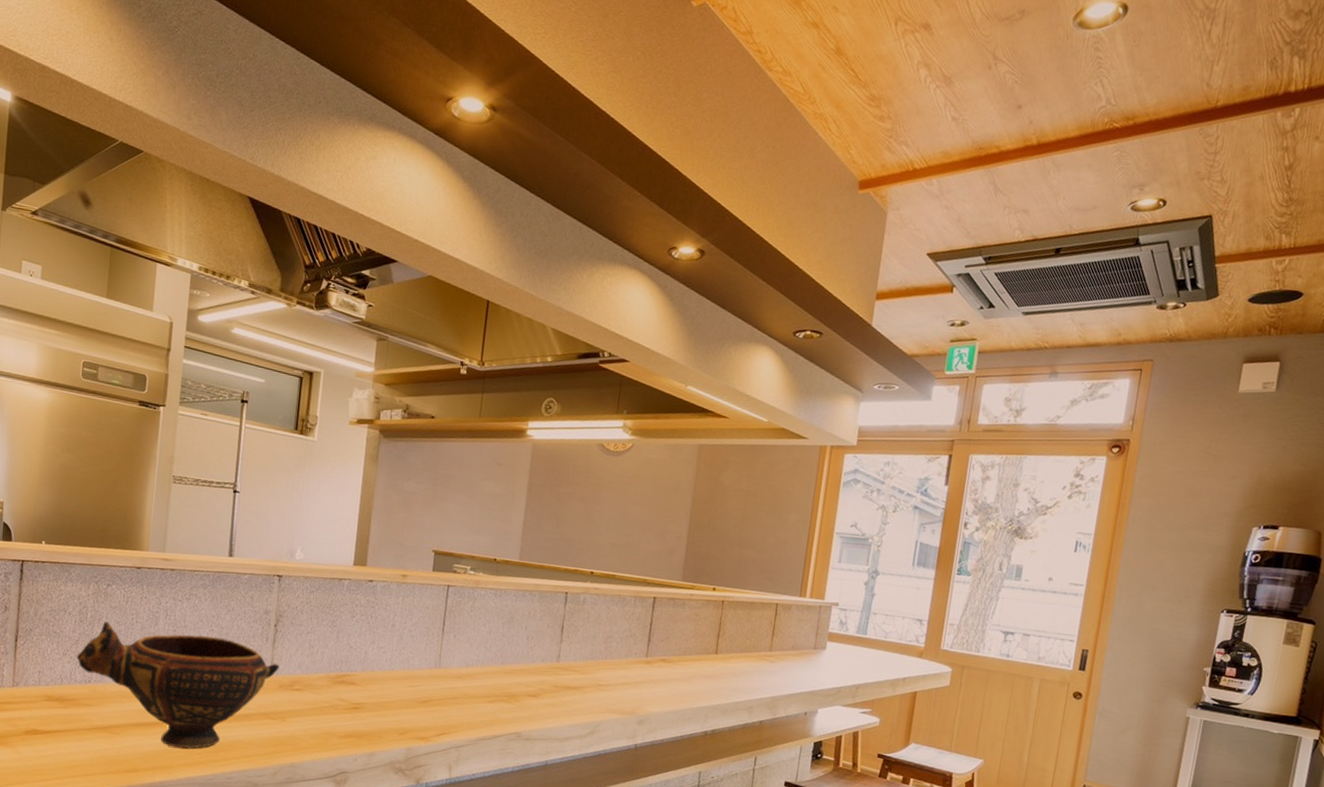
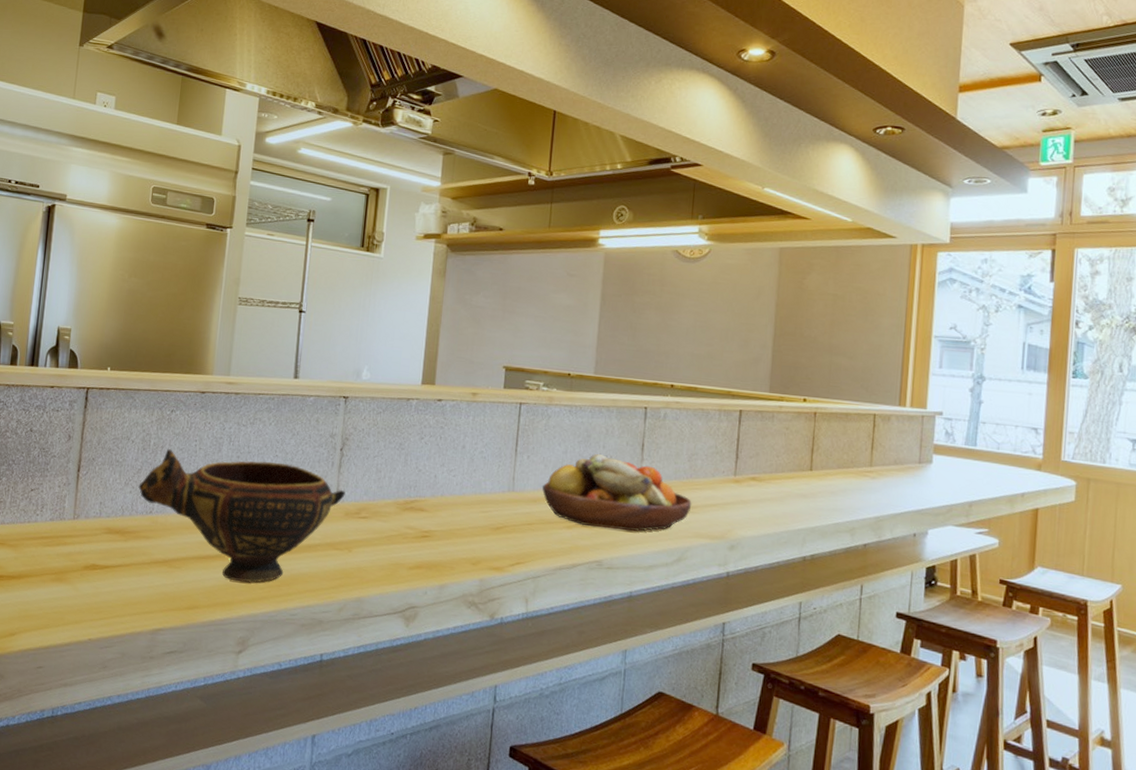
fruit bowl: none [467,634,606,707] -> present [542,453,692,532]

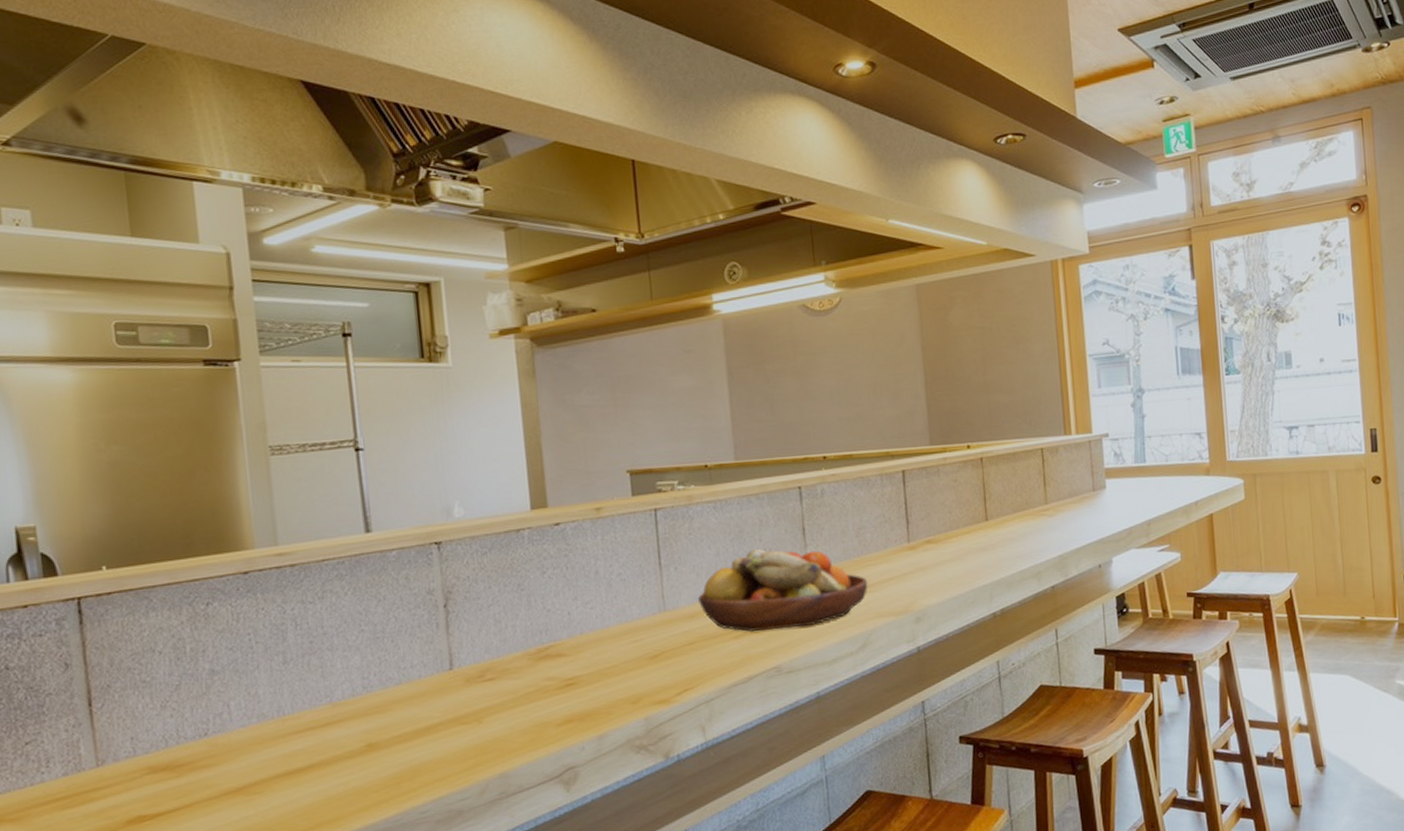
ceramic bowl: present [138,449,345,583] -> none [181,637,461,792]

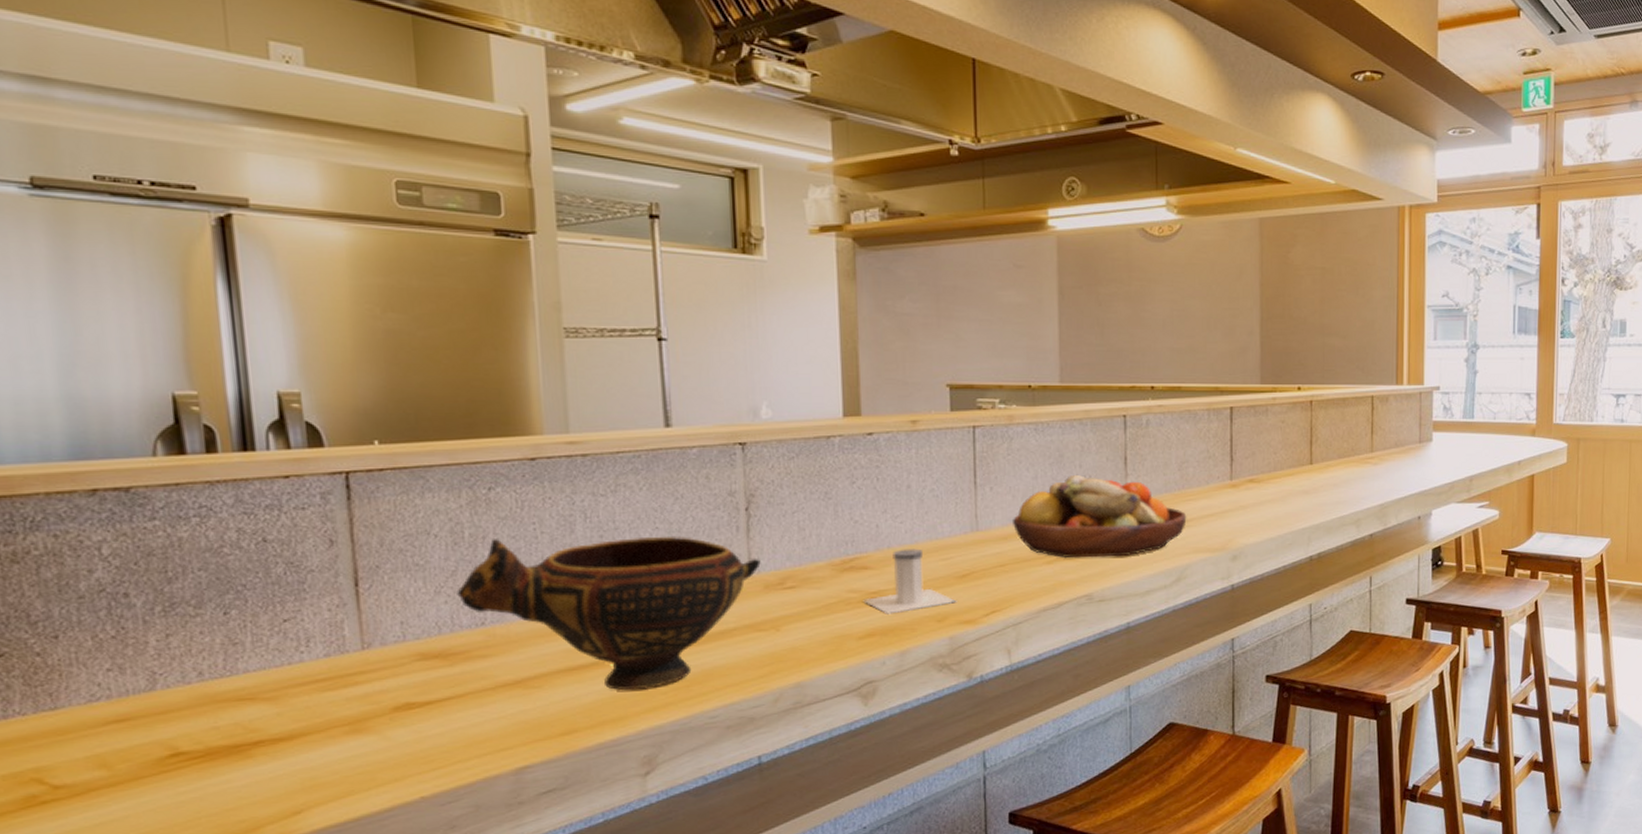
ceramic bowl: none [181,637,461,792] -> present [457,537,761,691]
salt shaker: none [560,632,650,700] -> present [863,548,957,614]

